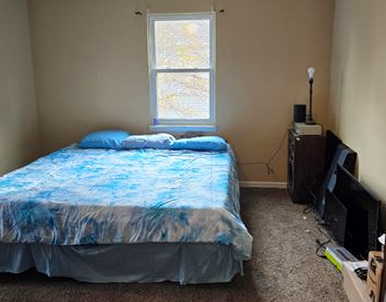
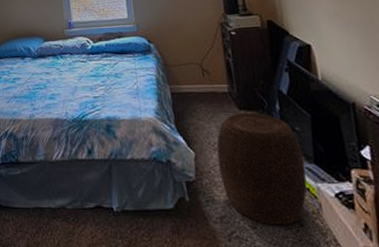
stool: none [270,206,337,294] -> present [216,112,308,226]

